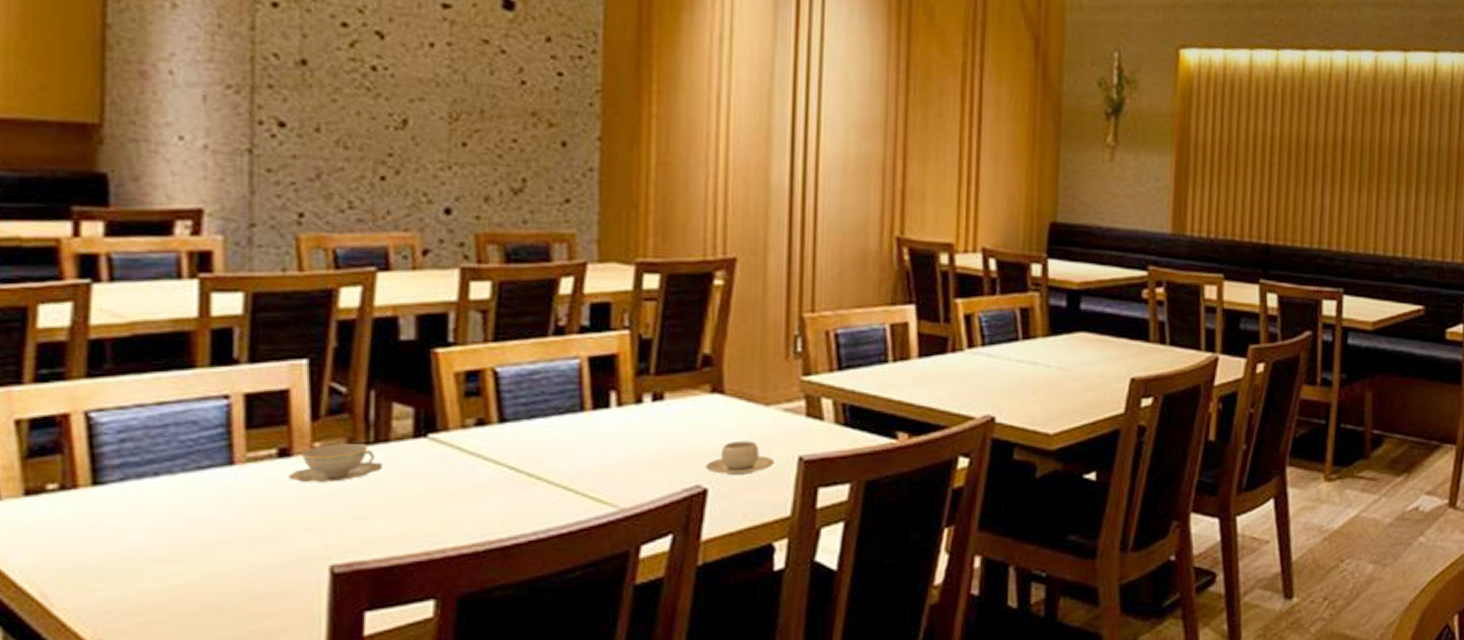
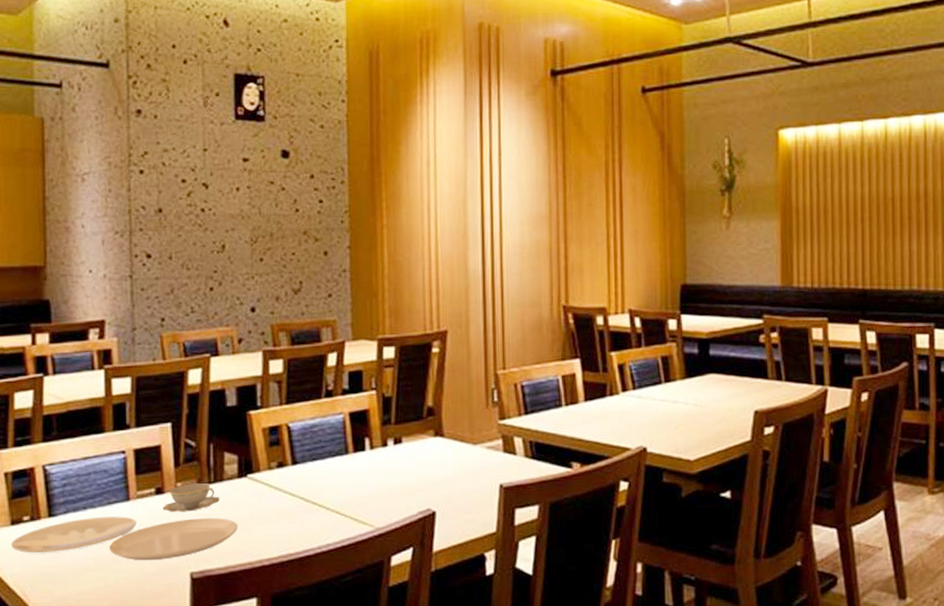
plate: none [21,486,244,536] -> present [10,516,136,553]
plate: none [195,491,410,549] -> present [108,518,238,561]
teacup: present [705,440,774,474] -> none [433,473,482,500]

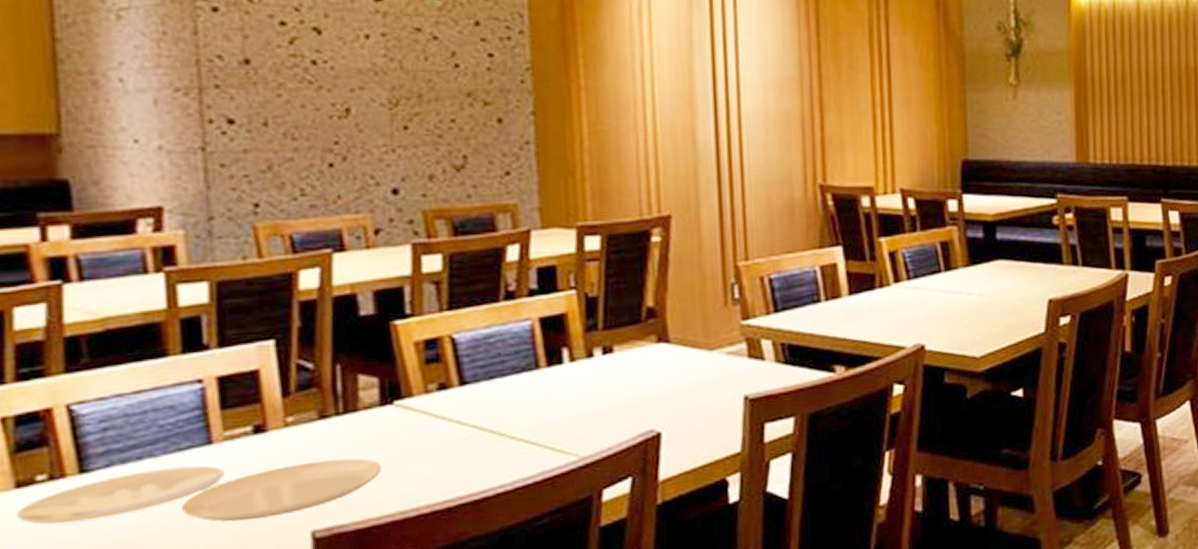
teacup: present [162,483,220,512] -> none [265,415,354,455]

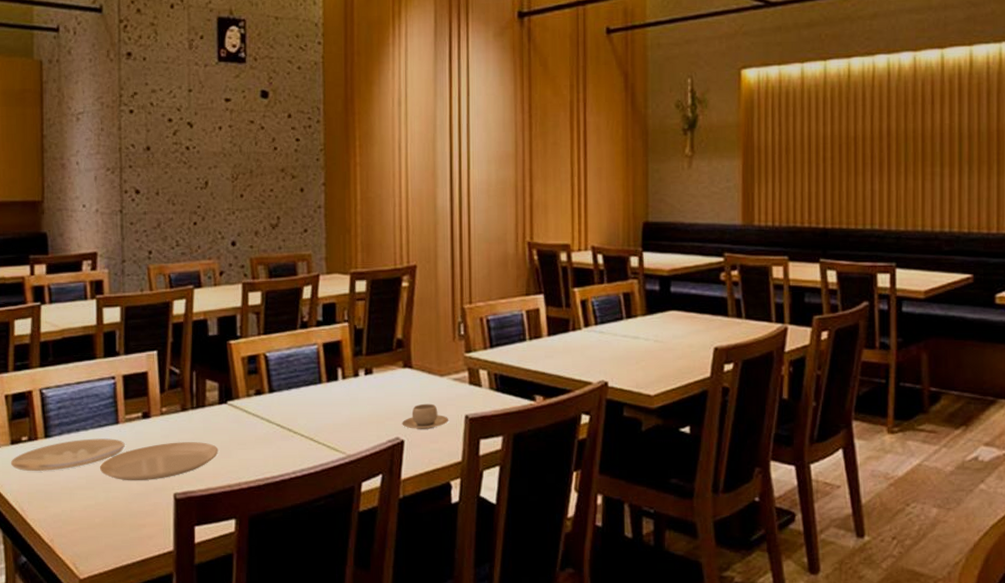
teacup: none [657,384,721,418] -> present [402,403,448,429]

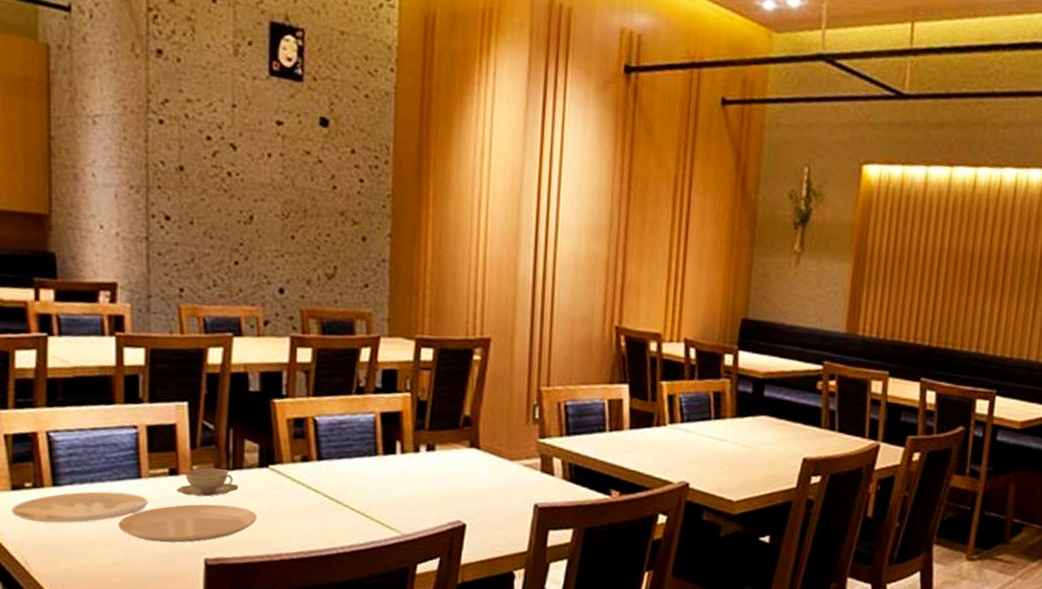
teacup: none [149,409,202,435] -> present [176,468,239,497]
teacup: present [402,403,448,429] -> none [464,487,516,515]

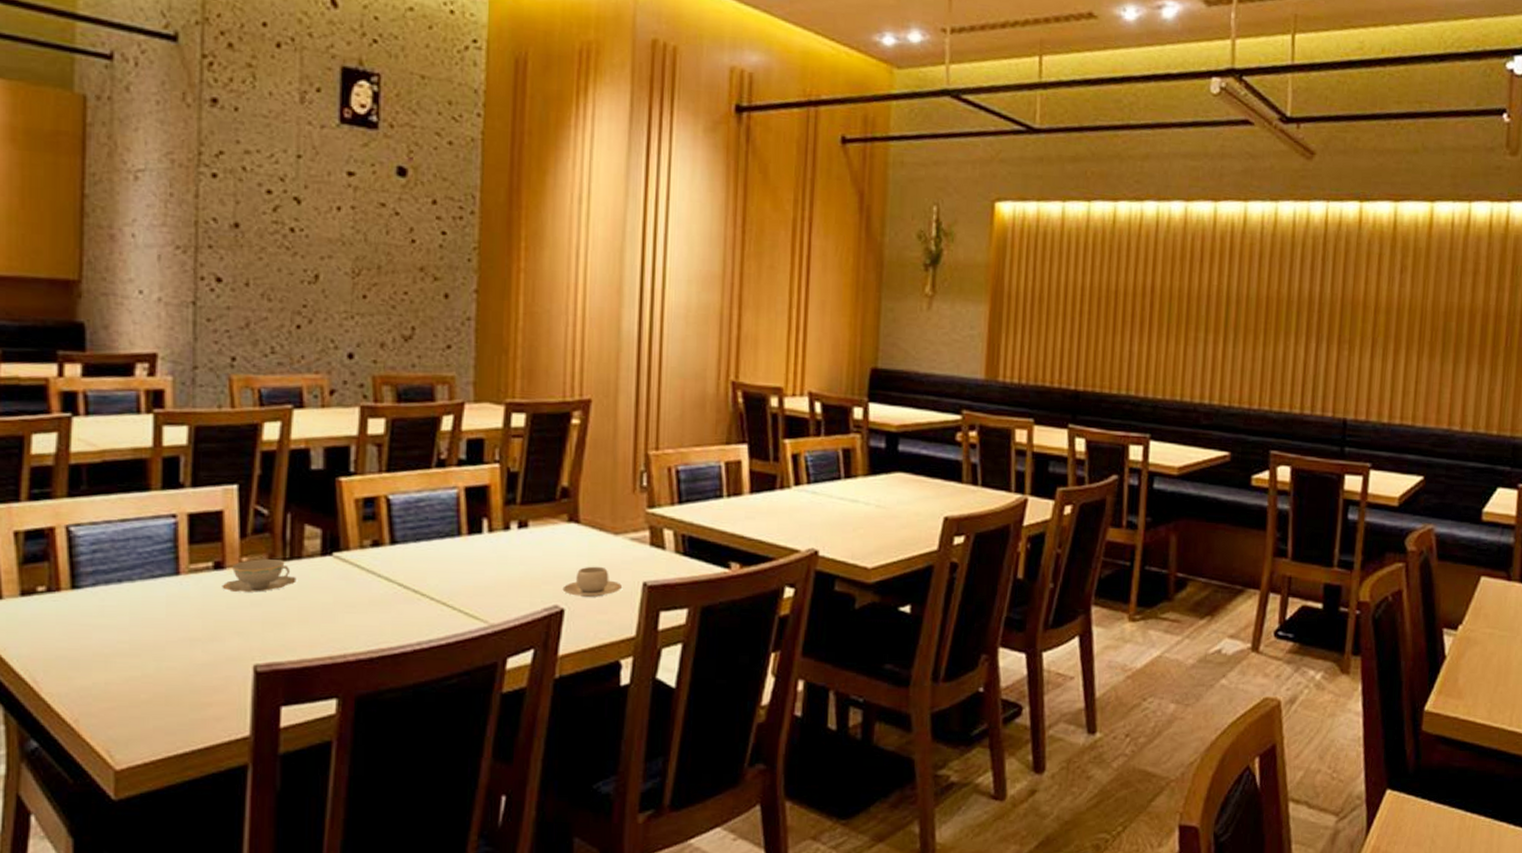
plate: present [11,491,148,523] -> none [18,592,187,632]
plate: present [117,504,257,543] -> none [149,601,318,648]
teacup: none [464,487,516,515] -> present [562,566,622,597]

